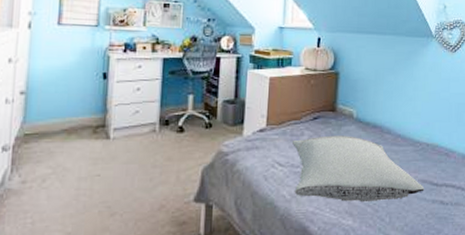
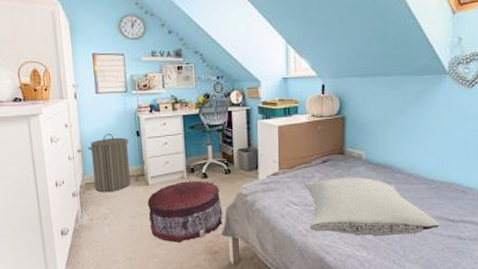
laundry hamper: none [35,74,92,147] -> present [88,134,130,193]
pouf: none [103,134,198,212] -> present [147,180,223,243]

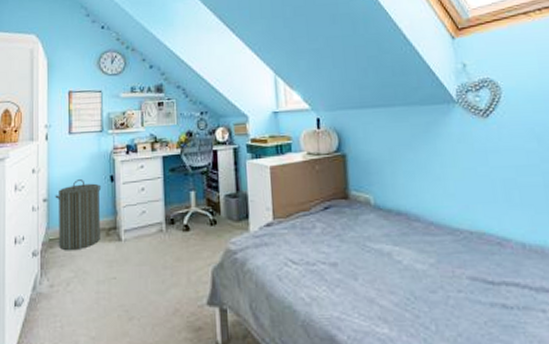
pouf: present [147,180,223,243] -> none [119,233,208,317]
pillow: present [304,176,440,237] -> none [304,226,477,306]

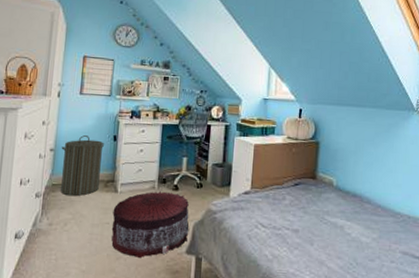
pouf: none [119,233,208,317] -> present [111,191,190,259]

